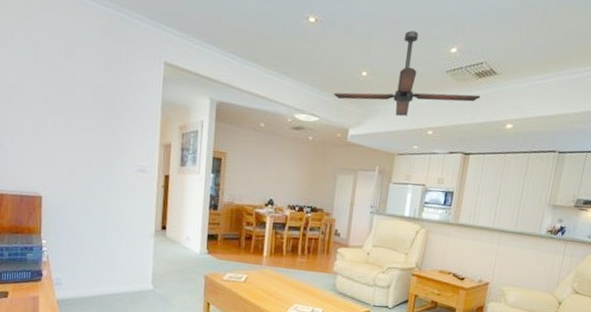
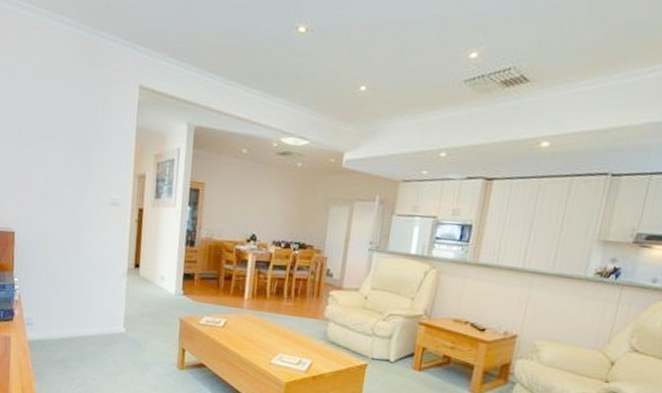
ceiling fan: present [334,30,481,116] -> none [327,35,508,137]

